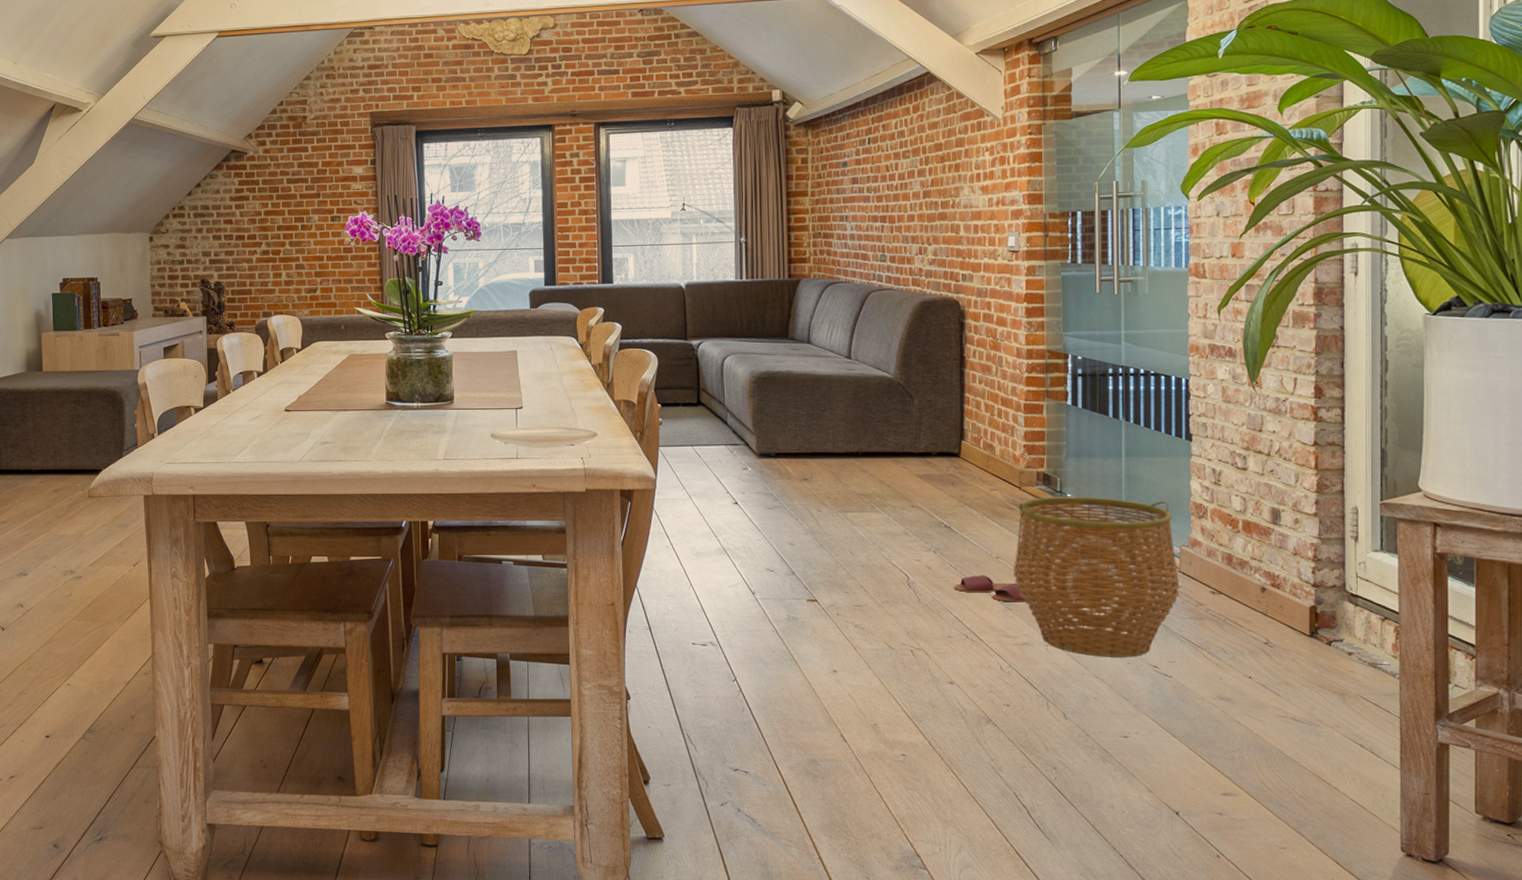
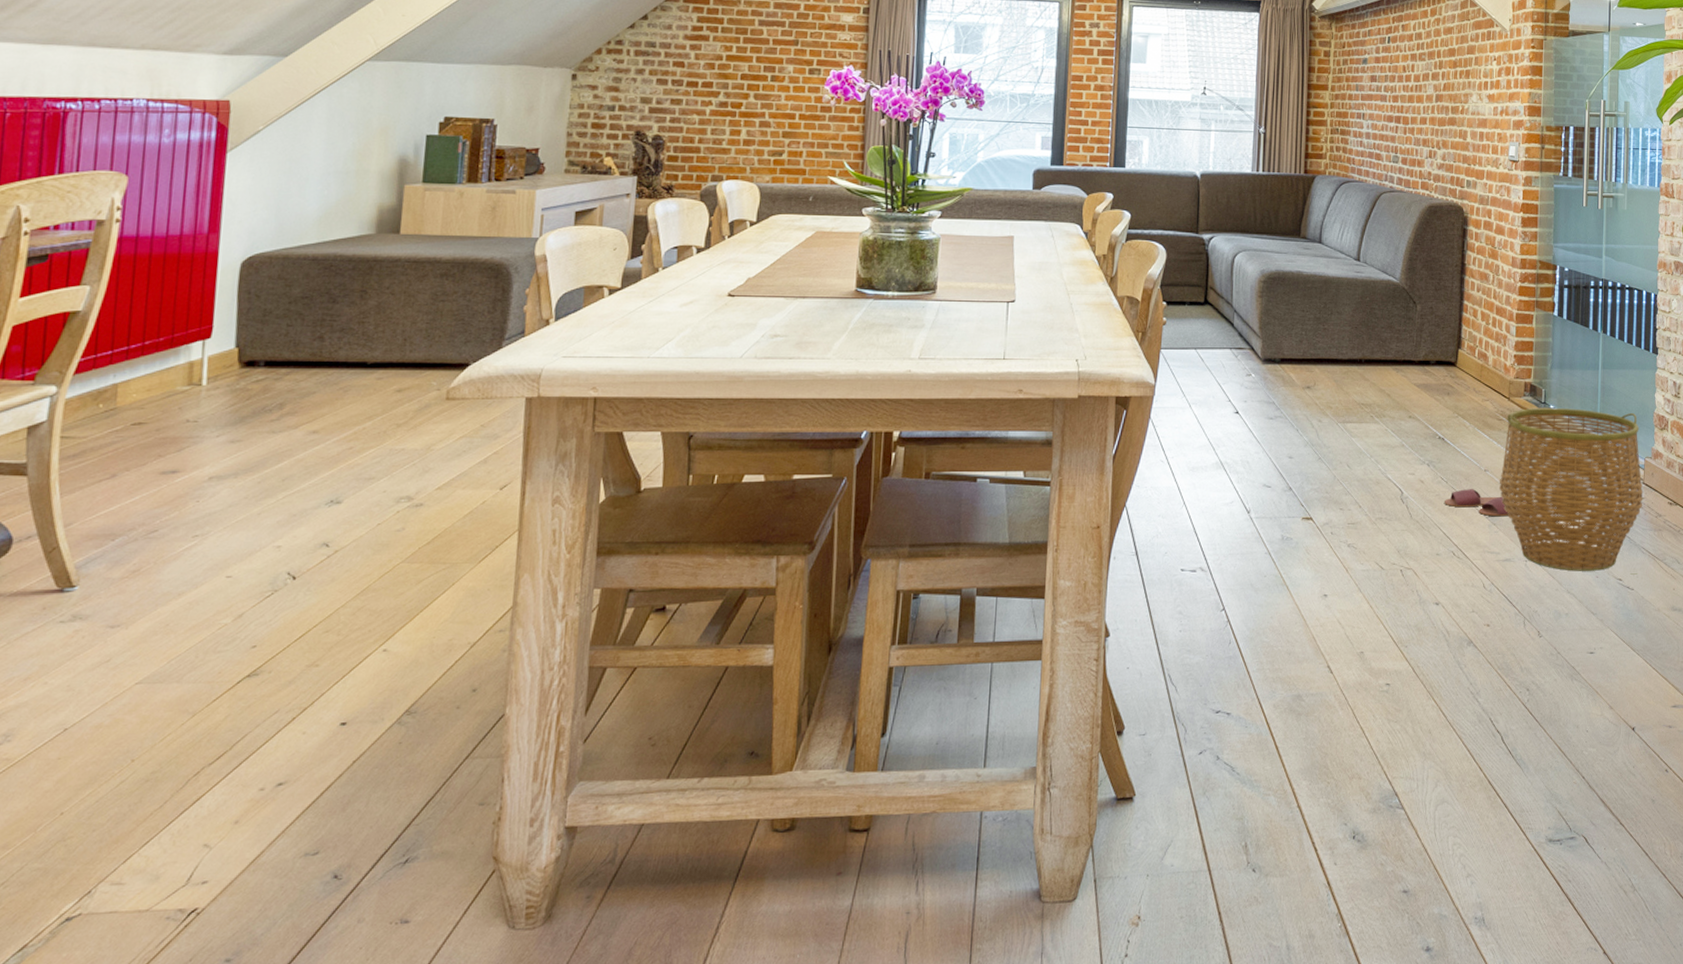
plate: present [491,426,598,449] -> none [976,323,1096,348]

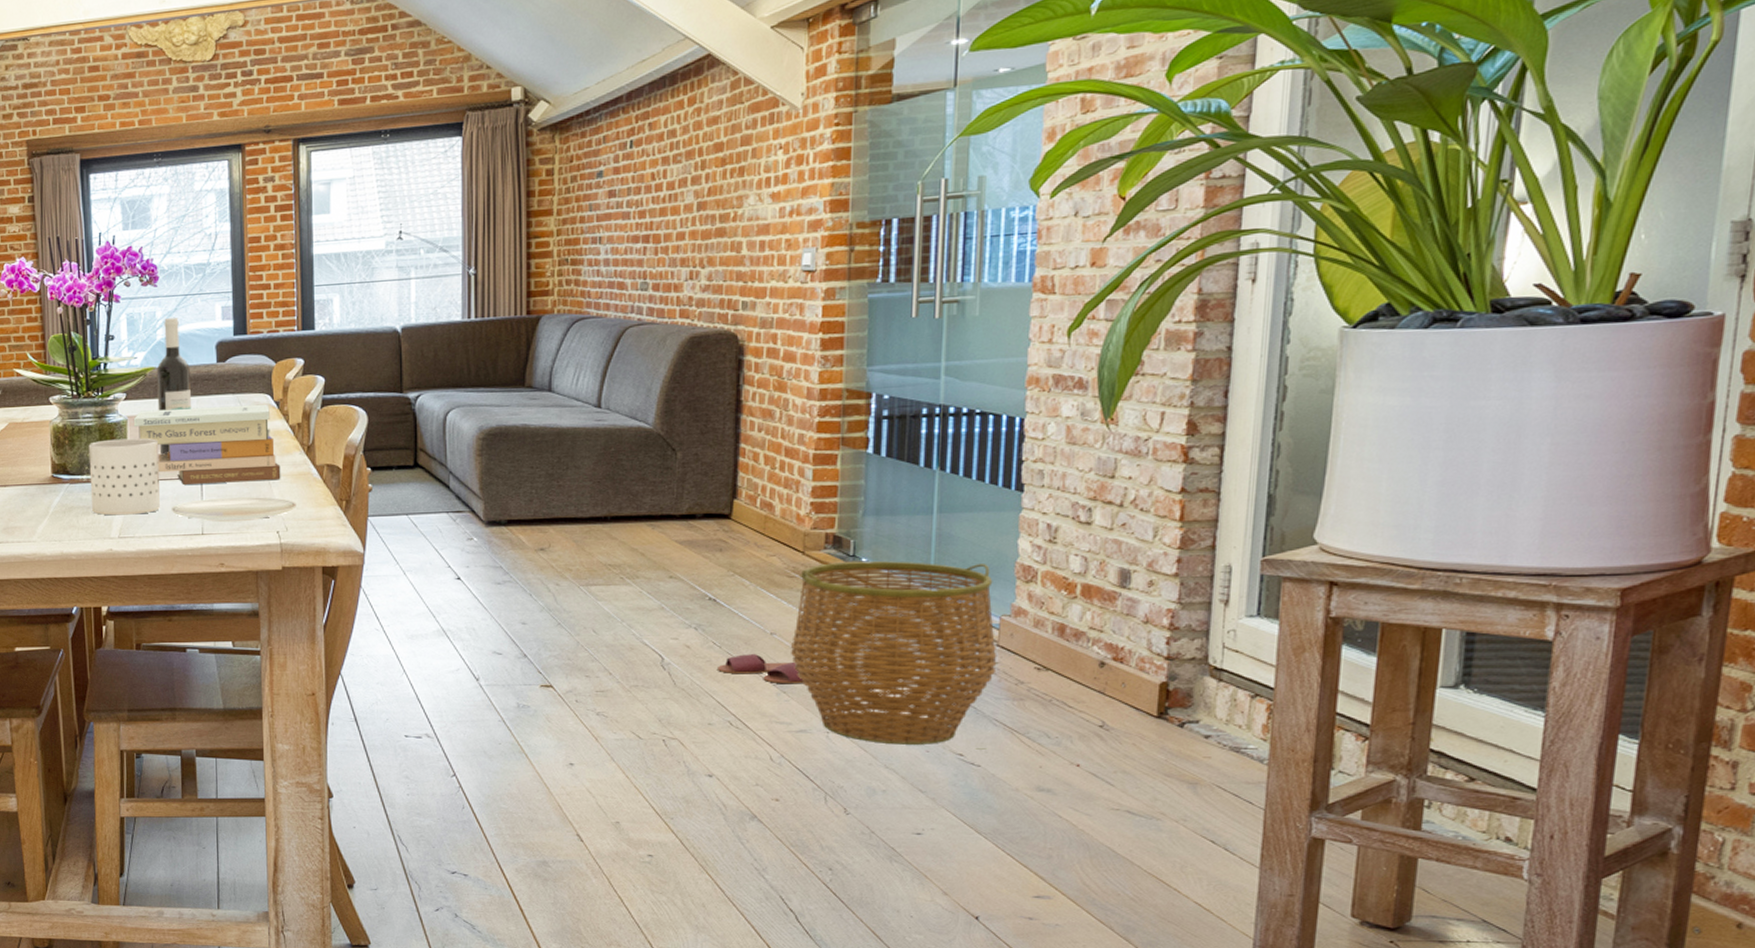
mug: none [894,256,969,336] -> present [88,438,160,516]
books: none [945,230,1085,309] -> present [133,404,281,485]
wine bottle: none [969,142,1007,276] -> present [156,318,191,455]
plate: none [976,323,1096,348] -> present [172,497,297,523]

